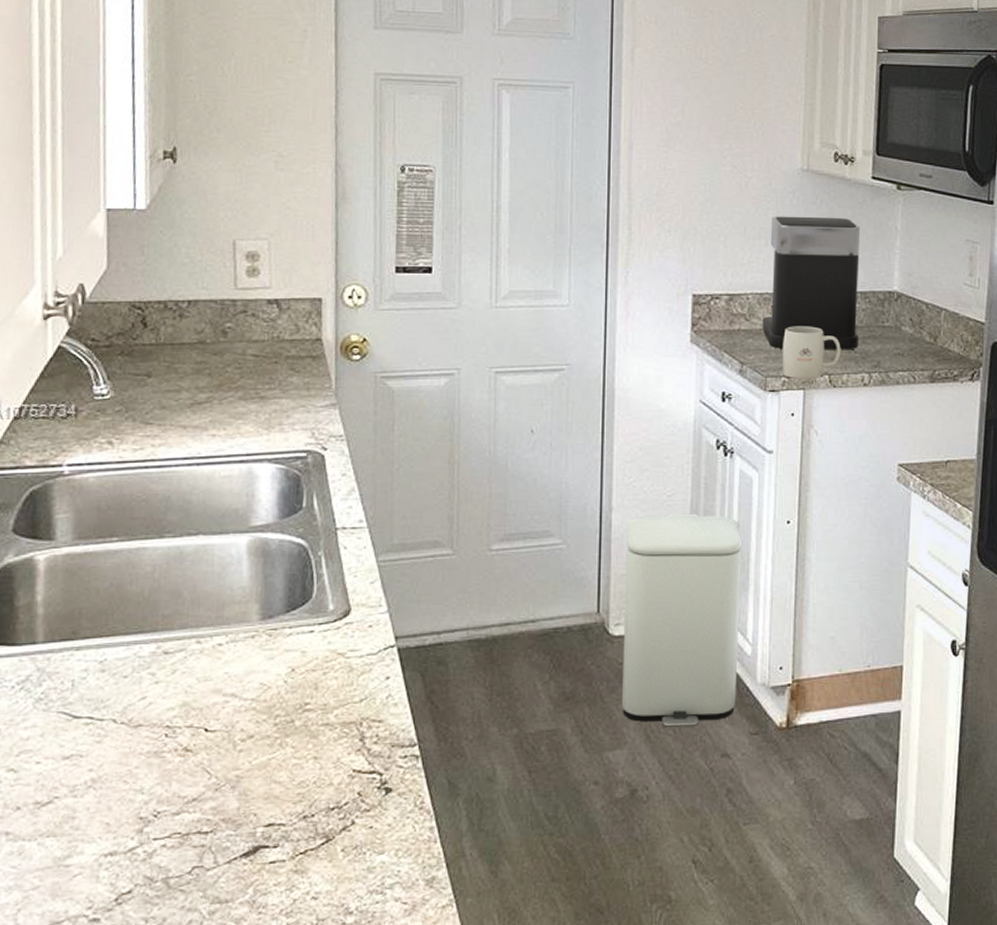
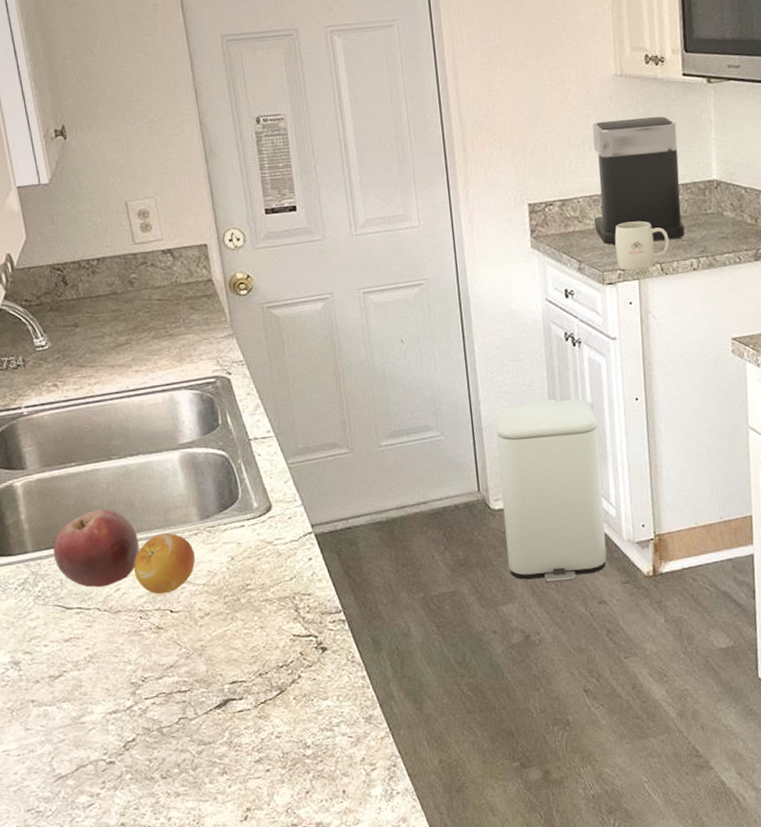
fruit: none [68,596,180,694] -> present [53,508,140,588]
fruit: none [168,632,247,708] -> present [134,533,196,595]

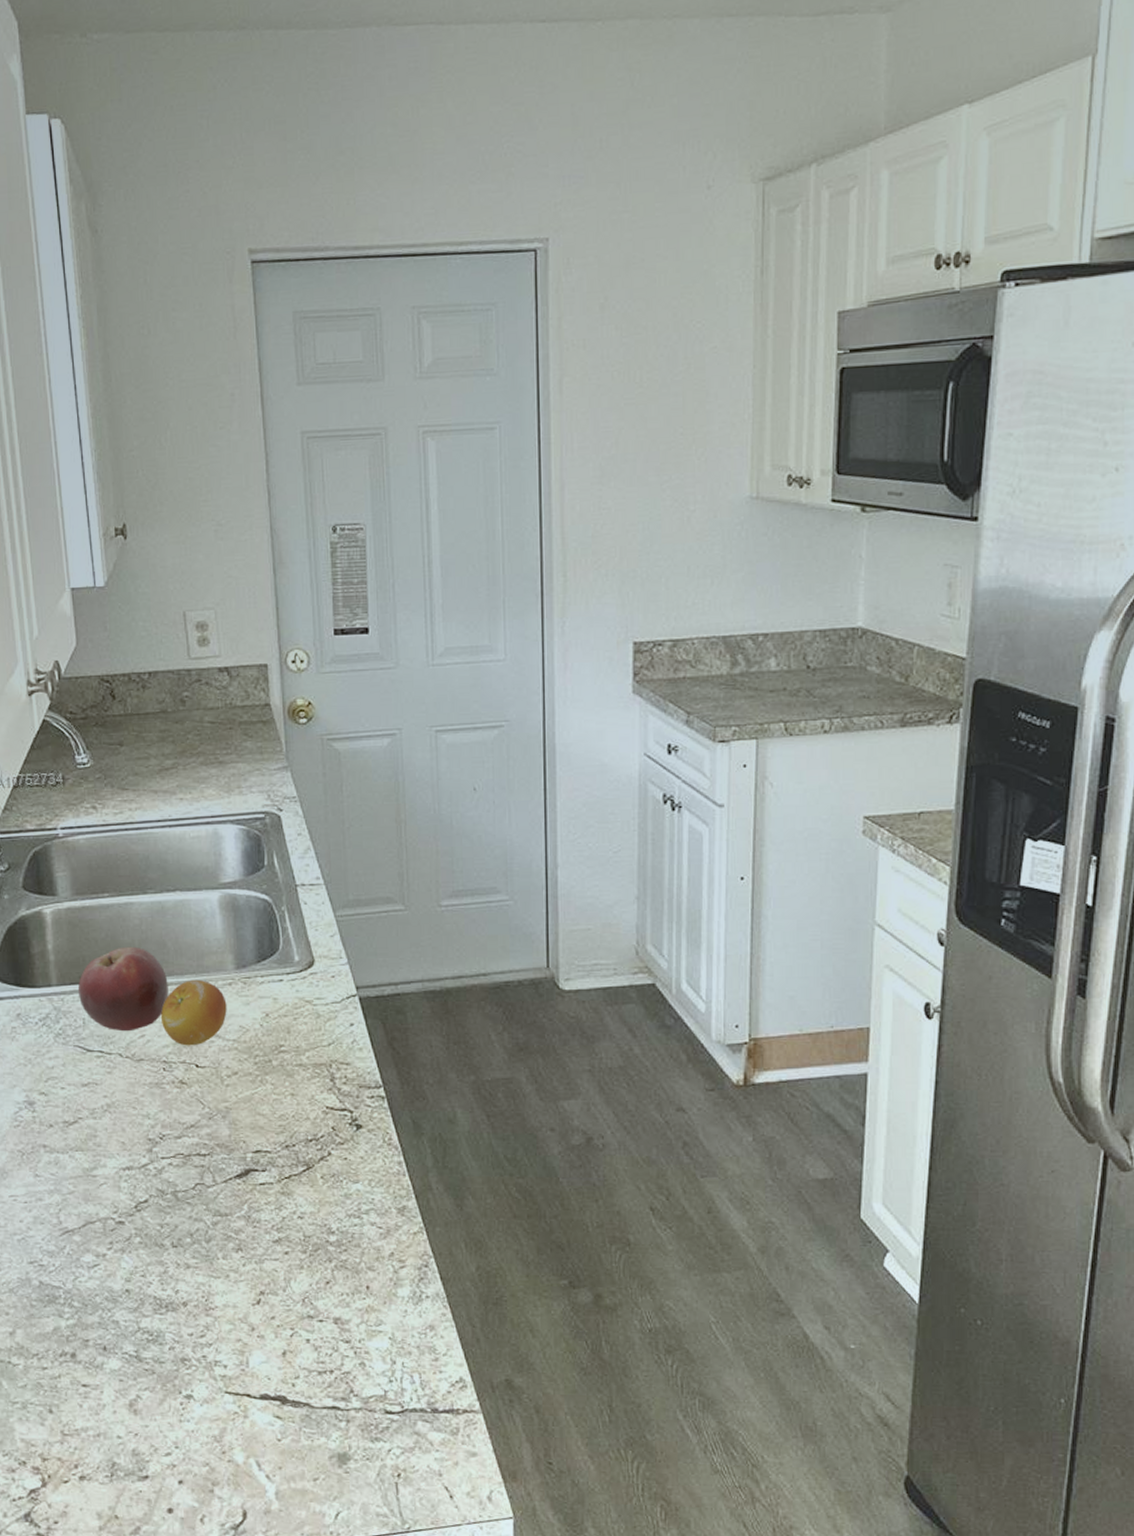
pedal bin: present [494,399,607,583] -> none [573,870,694,1081]
coffee maker: present [592,116,685,245] -> none [709,548,819,696]
mug: present [614,221,670,271] -> none [731,670,798,729]

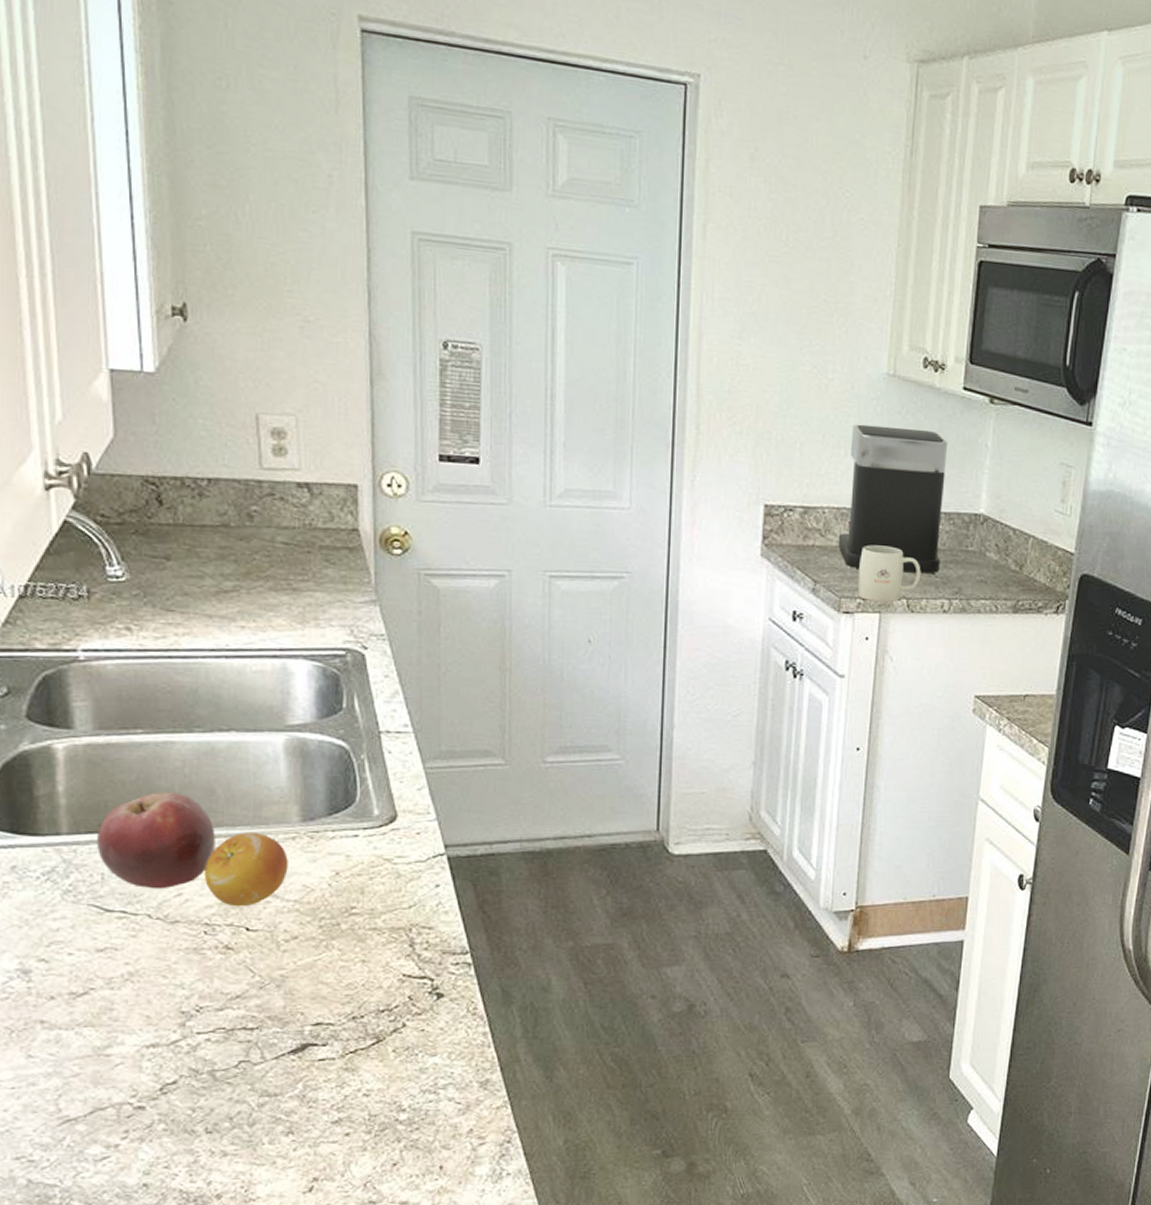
coffee maker: none [709,548,819,696] -> present [838,424,948,574]
mug: none [731,670,798,729] -> present [857,545,921,603]

